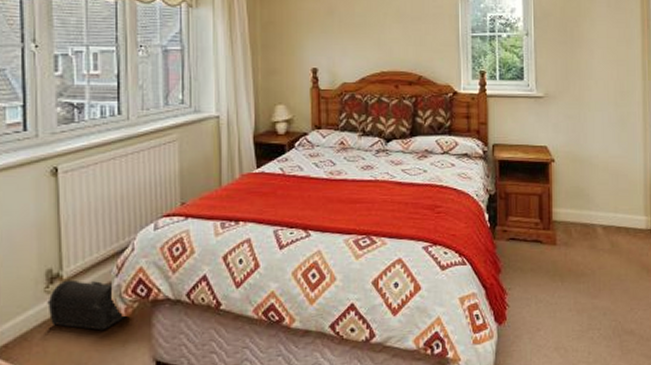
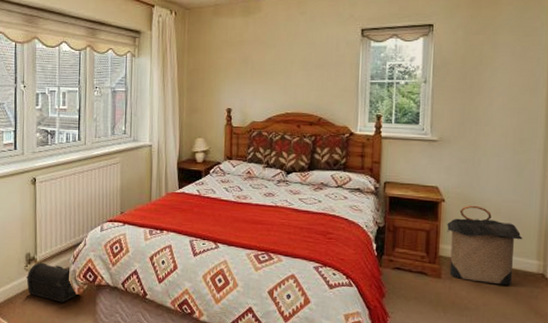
laundry hamper: none [558,163,631,245] -> present [447,205,523,285]

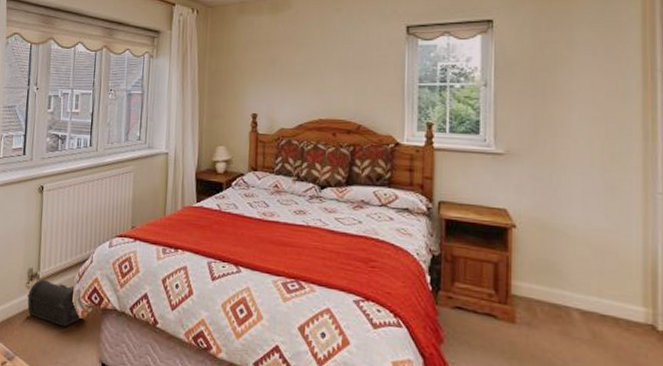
laundry hamper: present [447,205,523,285] -> none [520,233,622,338]

